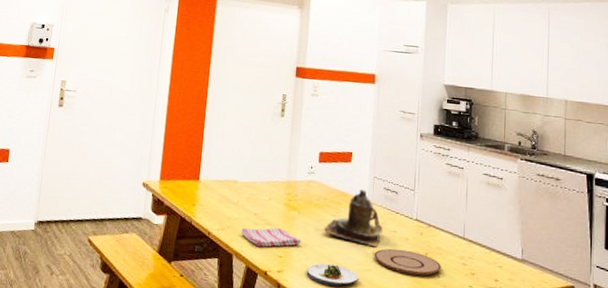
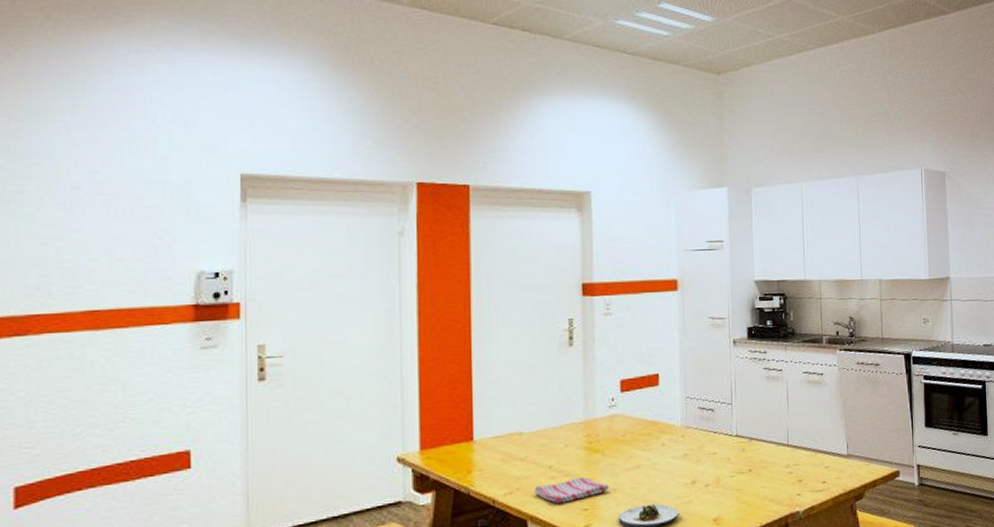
teapot: present [323,189,383,248] -> none [634,413,701,476]
plate: present [374,248,441,276] -> none [694,470,767,497]

